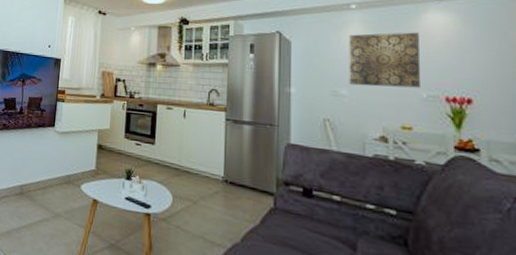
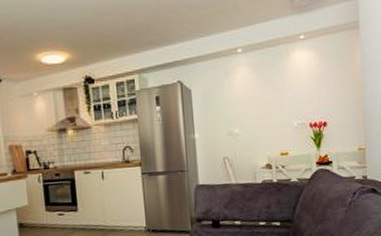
wall art: present [349,32,422,88] -> none [238,70,293,124]

